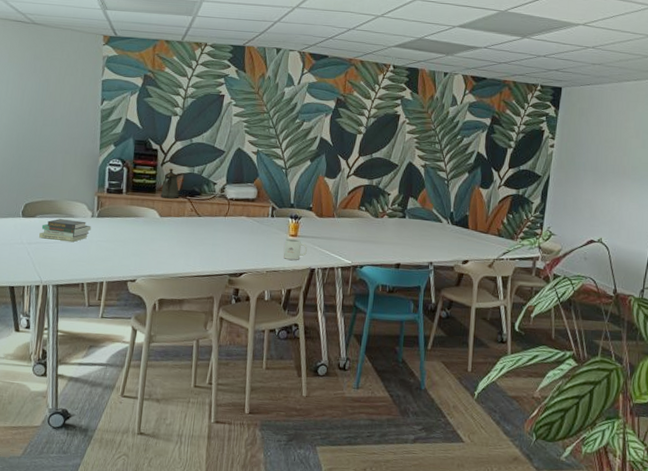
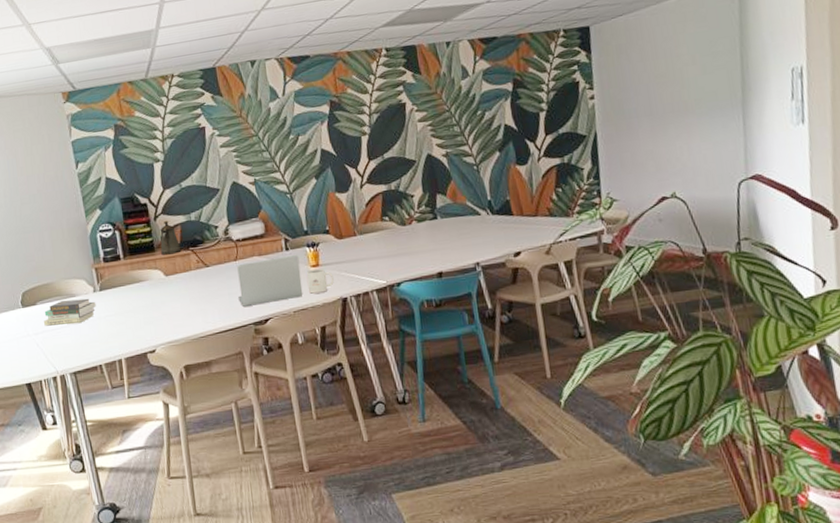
laptop: none [220,220,281,260] -> present [237,255,303,307]

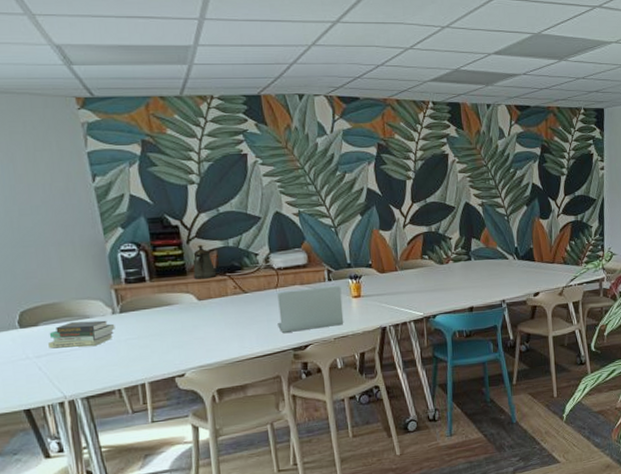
mug: present [306,268,334,294] -> none [348,299,375,323]

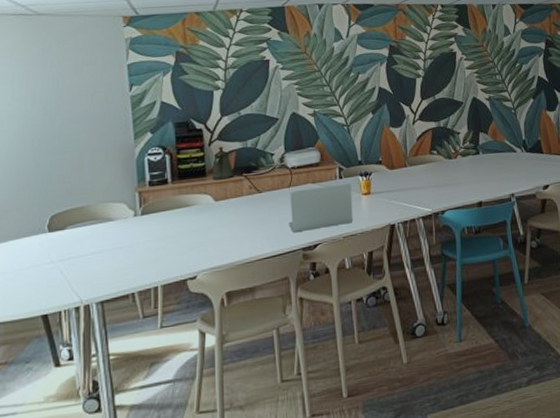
books: present [48,320,115,349] -> none [72,222,135,252]

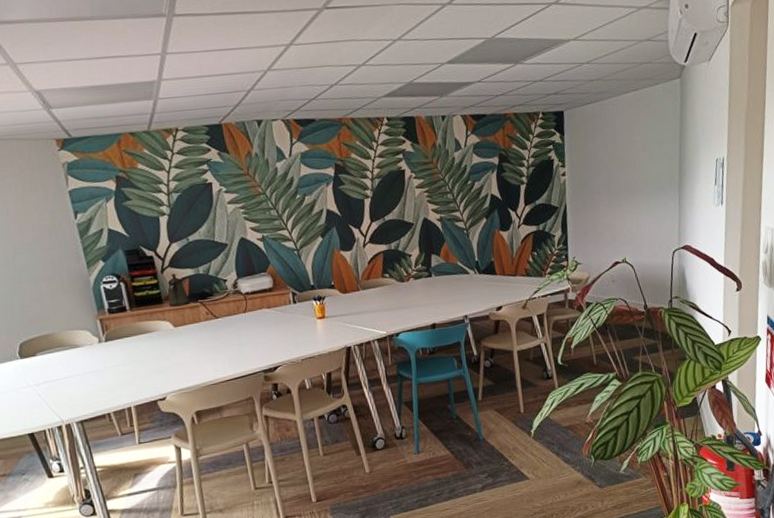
laptop: present [289,183,353,232] -> none [246,308,310,356]

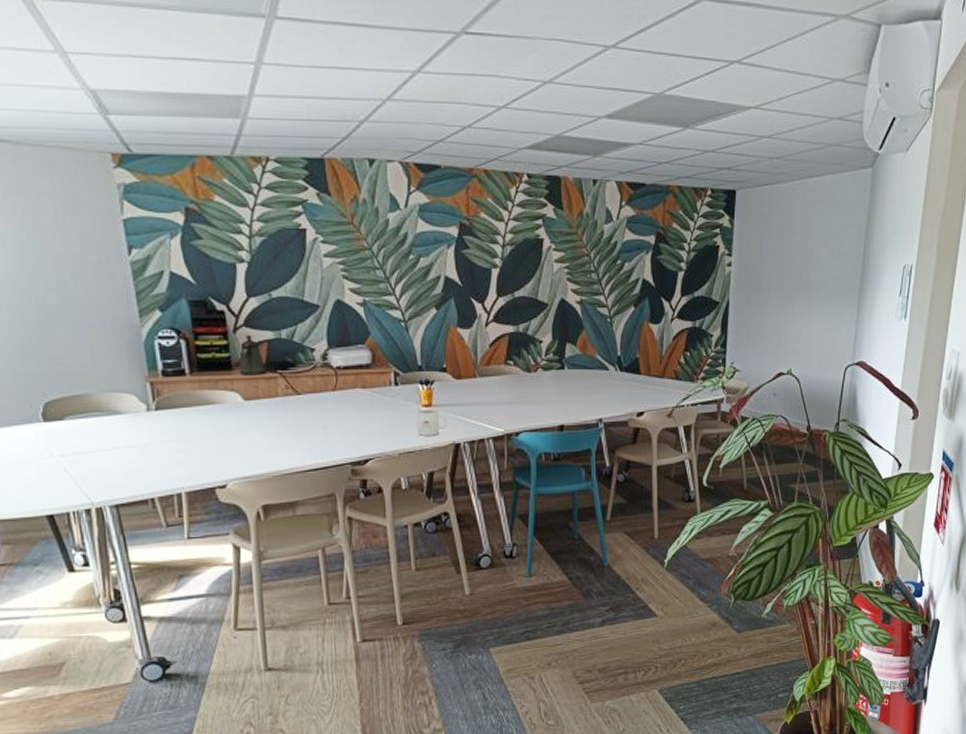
mug: none [313,320,339,344] -> present [416,409,447,437]

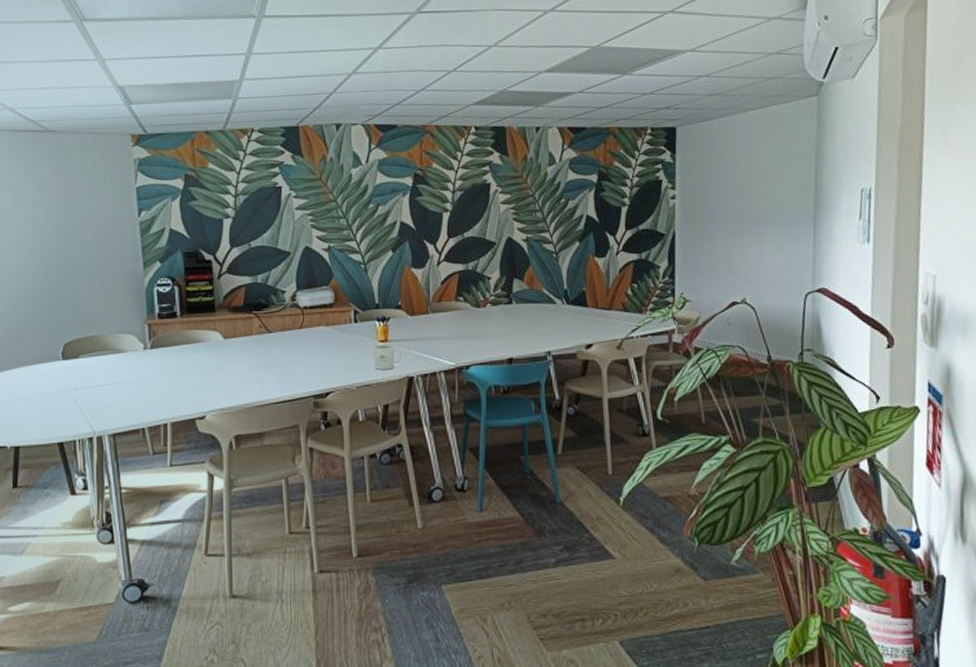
coffee pot: present [240,335,267,376] -> none [222,281,244,317]

